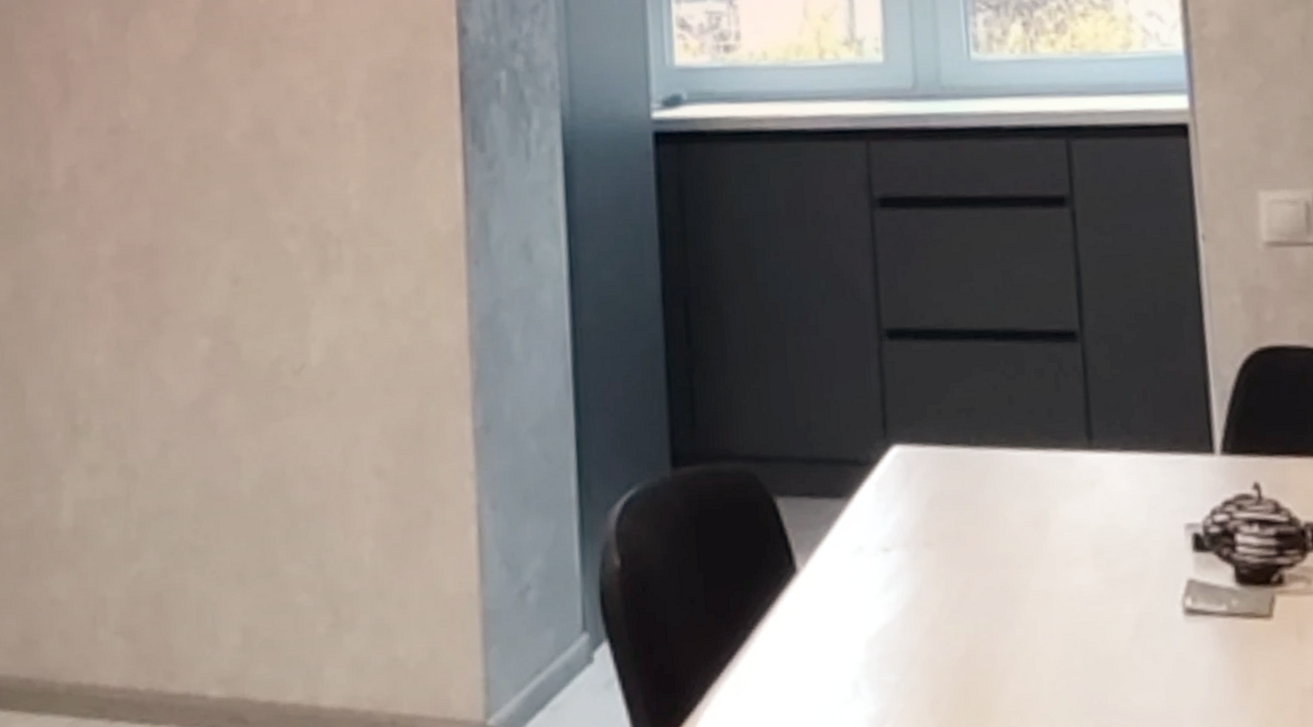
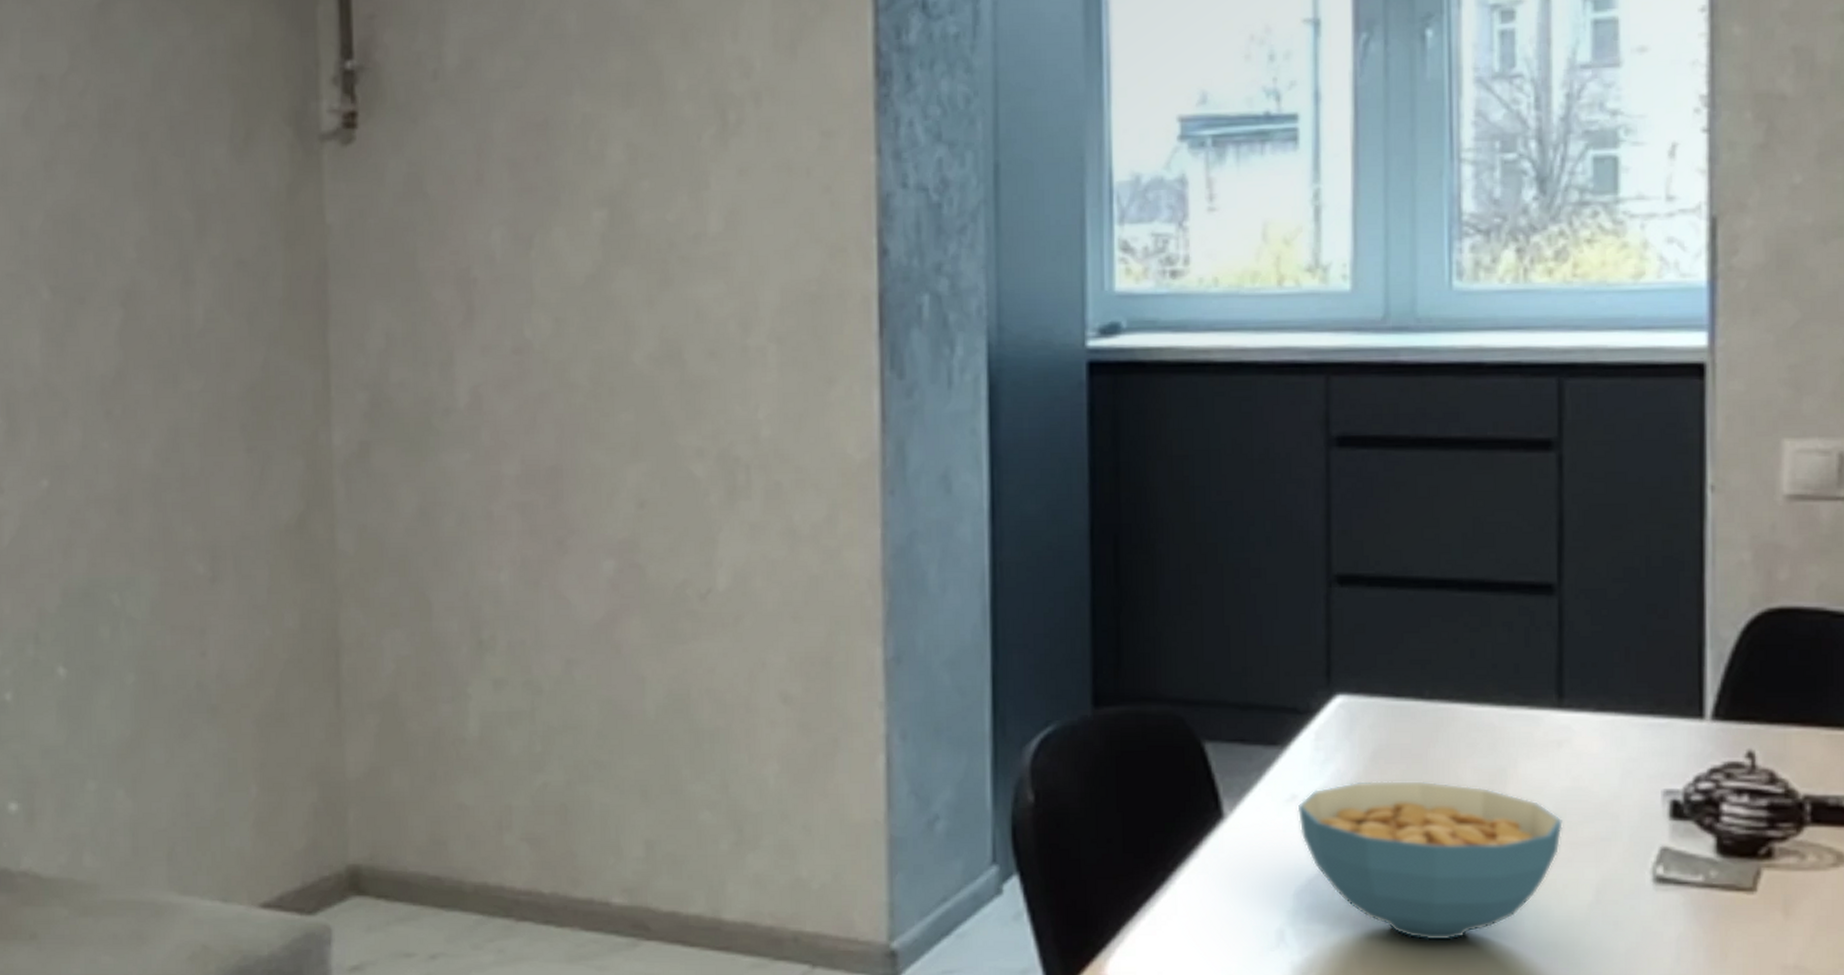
cereal bowl: none [864,526,1101,684] -> present [1297,781,1563,940]

